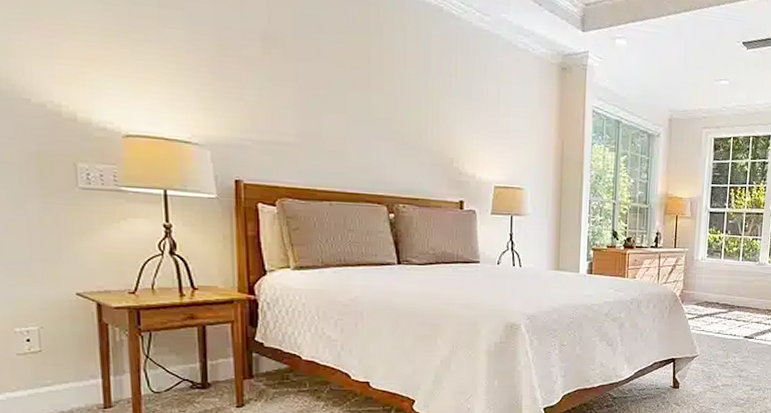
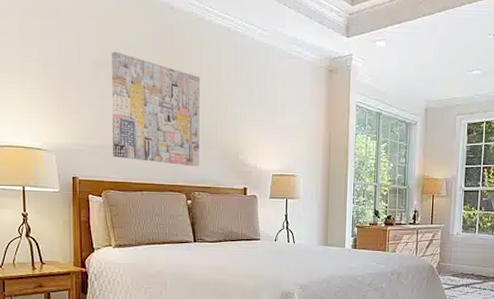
wall art: none [287,24,404,174] -> present [111,51,200,167]

